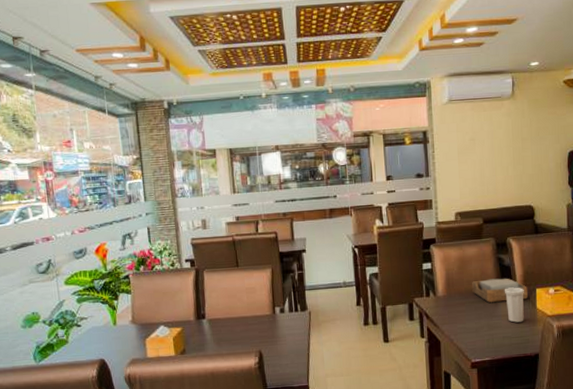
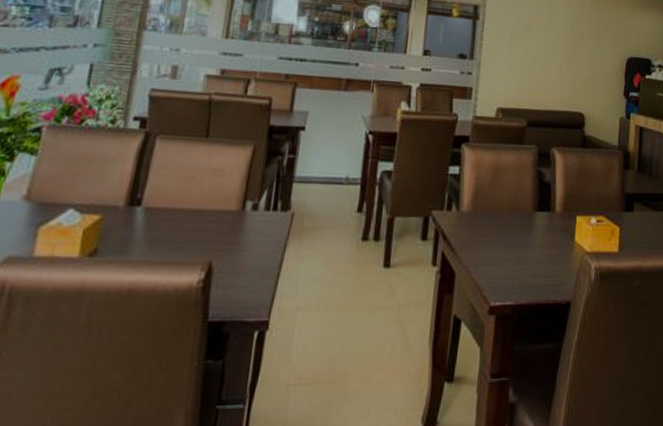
napkin holder: present [471,278,528,303] -> none [503,197,567,229]
cup: present [504,287,524,323] -> none [540,210,563,257]

